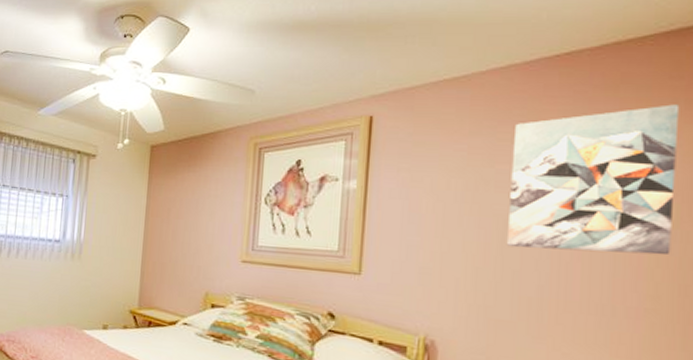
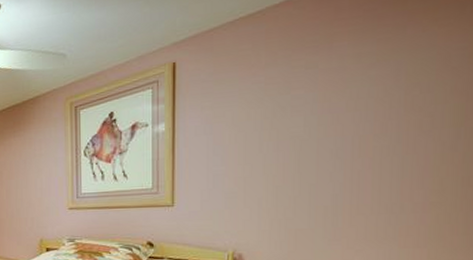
wall art: present [508,104,680,256] -> none [304,8,466,164]

